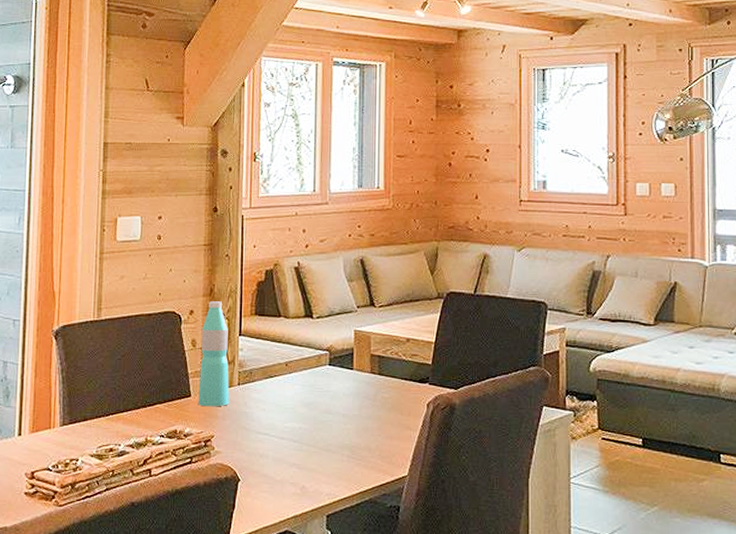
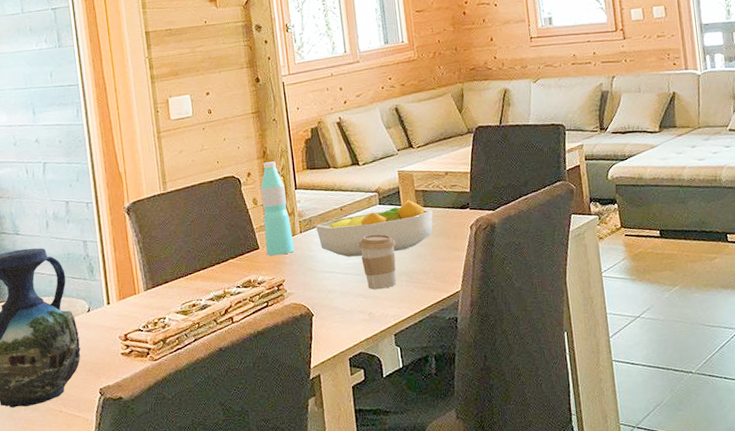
fruit bowl: none [255,363,388,421] -> present [315,199,433,257]
coffee cup: none [300,398,341,462] -> present [358,234,397,290]

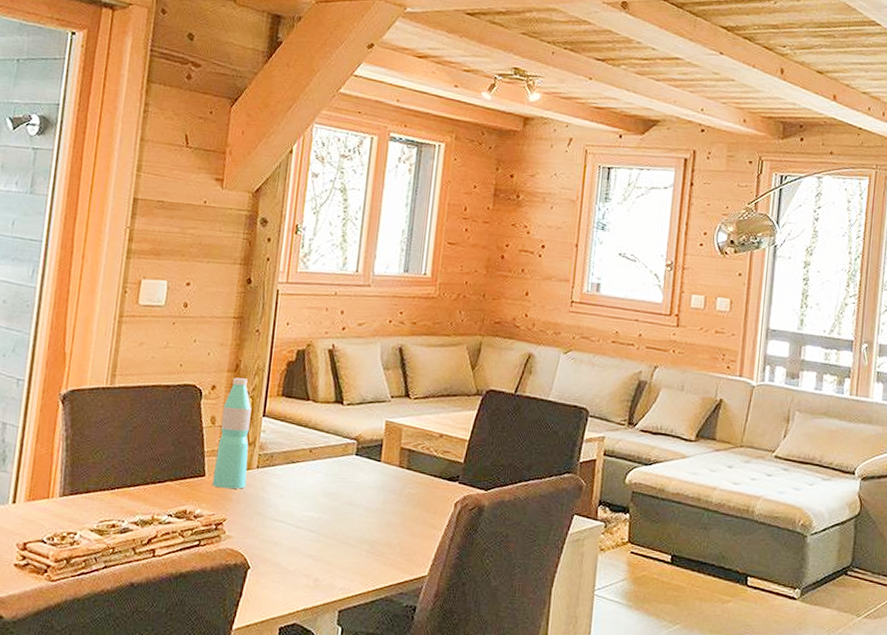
fruit bowl: present [315,199,433,257] -> none [276,456,416,514]
coffee cup: present [358,234,397,290] -> none [320,487,365,555]

